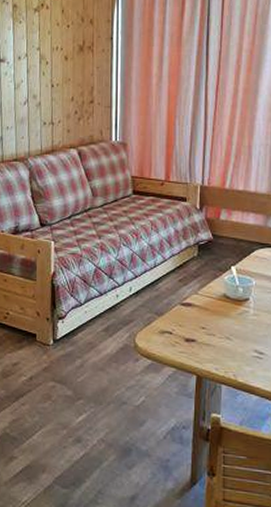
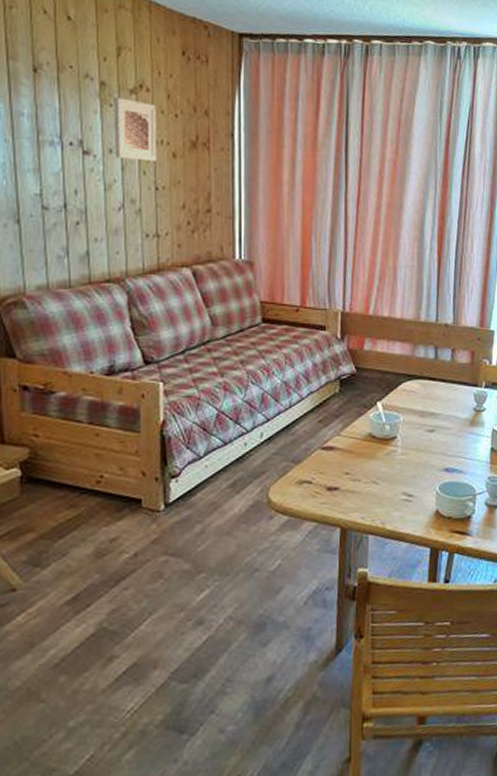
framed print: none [22,16,54,64] -> present [113,97,156,161]

